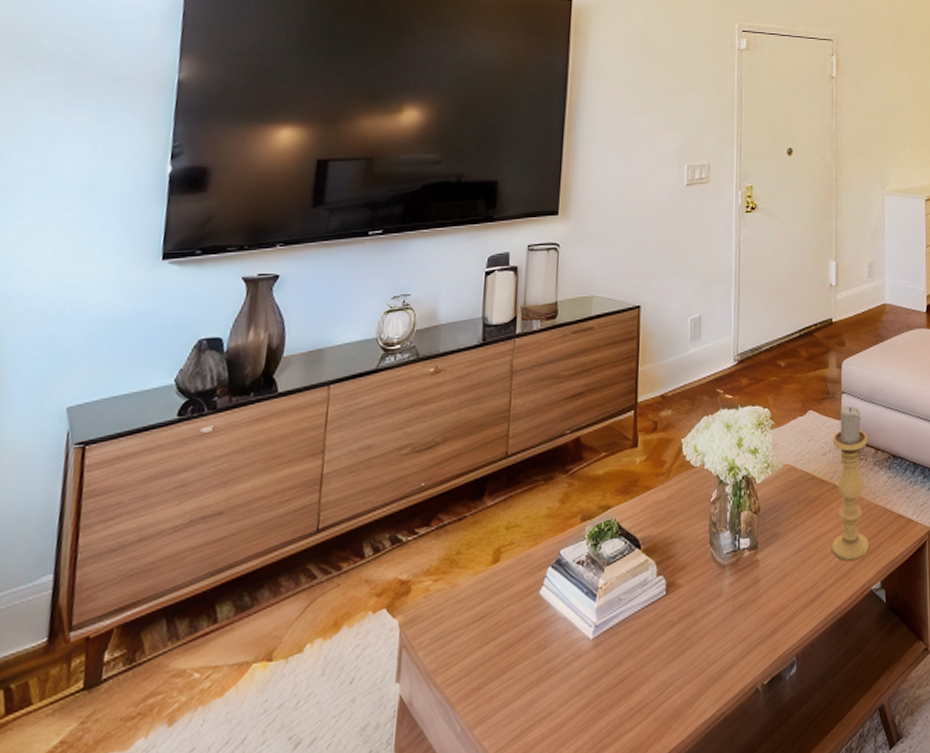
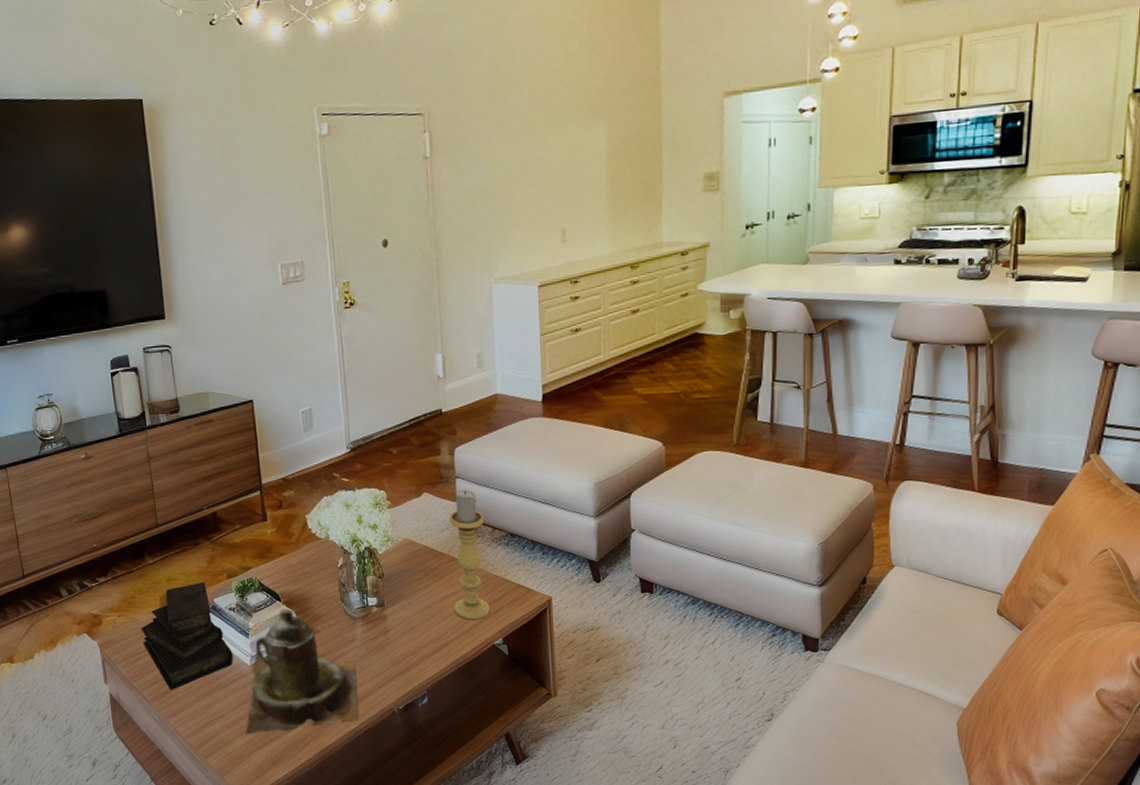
diary: none [459,528,573,685] -> present [140,582,233,690]
teapot: none [573,558,719,741] -> present [245,609,358,734]

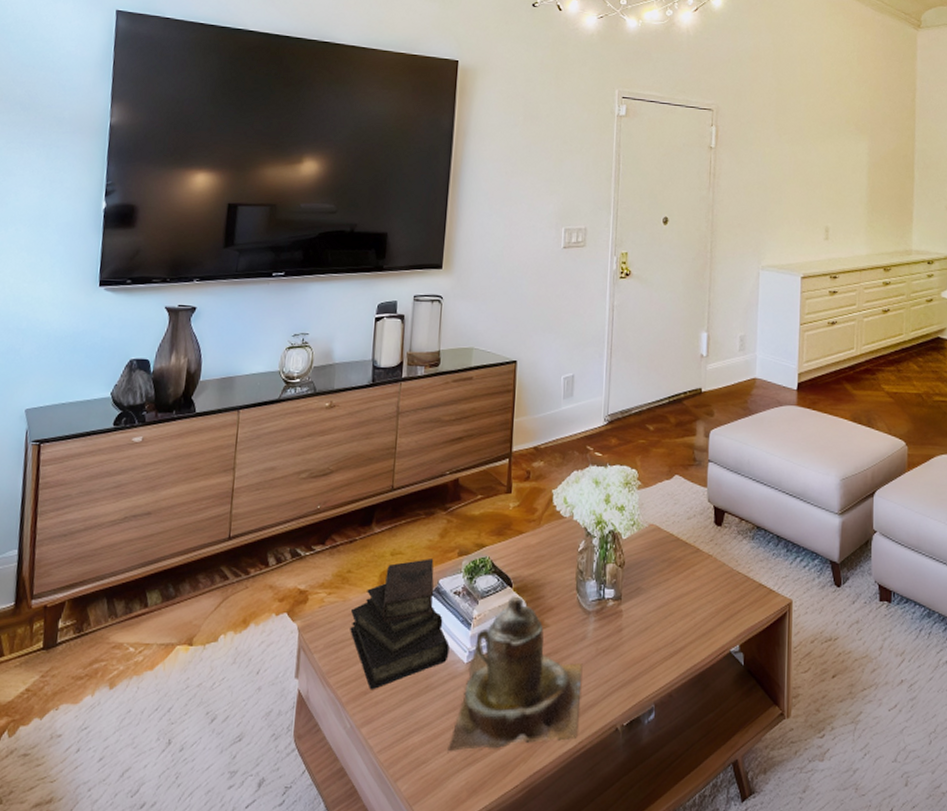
candle holder: present [449,490,490,621] -> none [693,475,732,623]

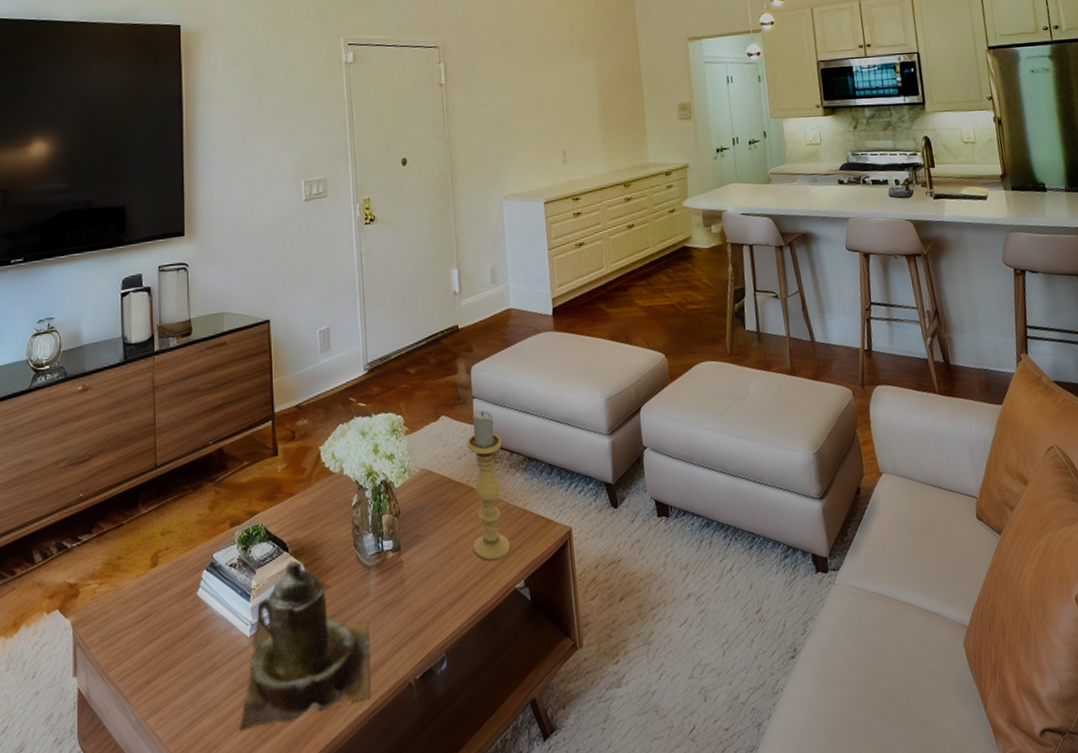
diary: present [350,559,450,690] -> none [124,533,231,679]
candle holder: none [693,475,732,623] -> present [466,410,510,561]

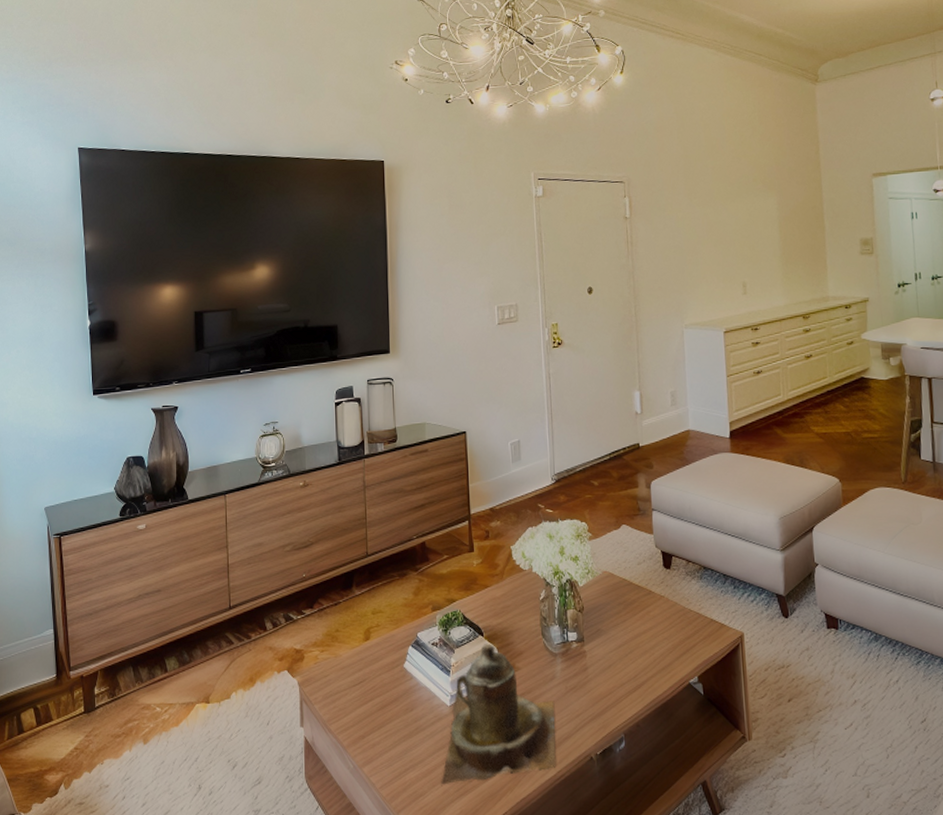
candle holder: present [466,410,510,561] -> none [646,522,685,658]

